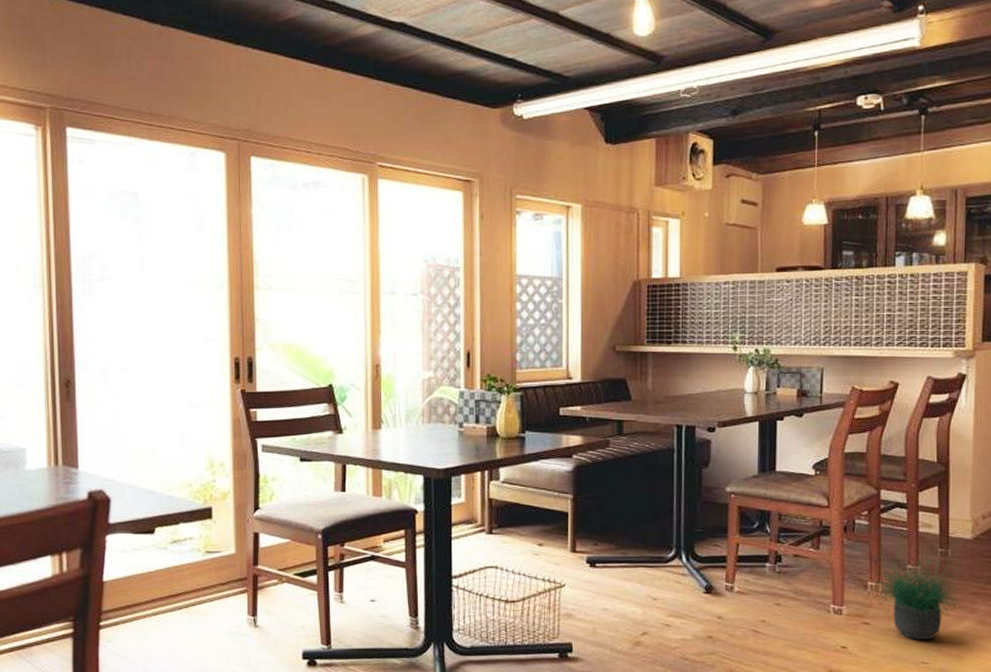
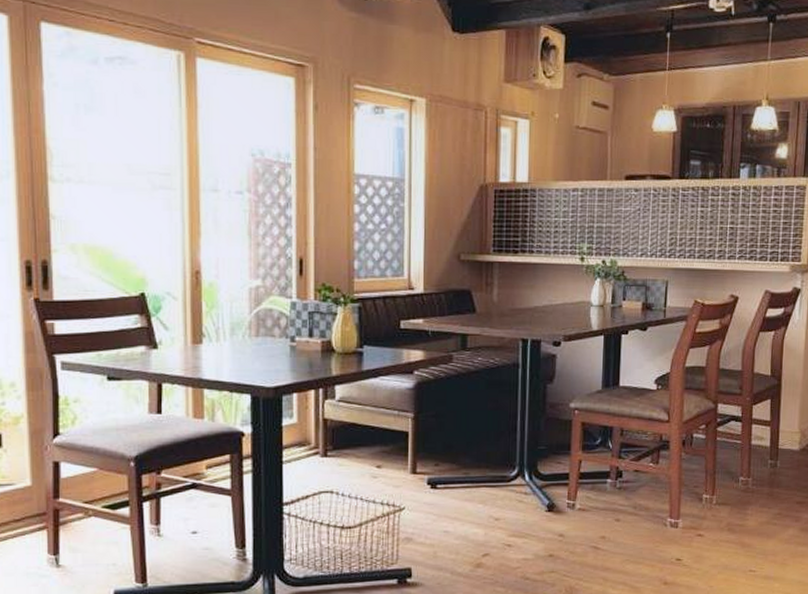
potted plant: present [875,541,969,641] -> none [709,454,794,550]

